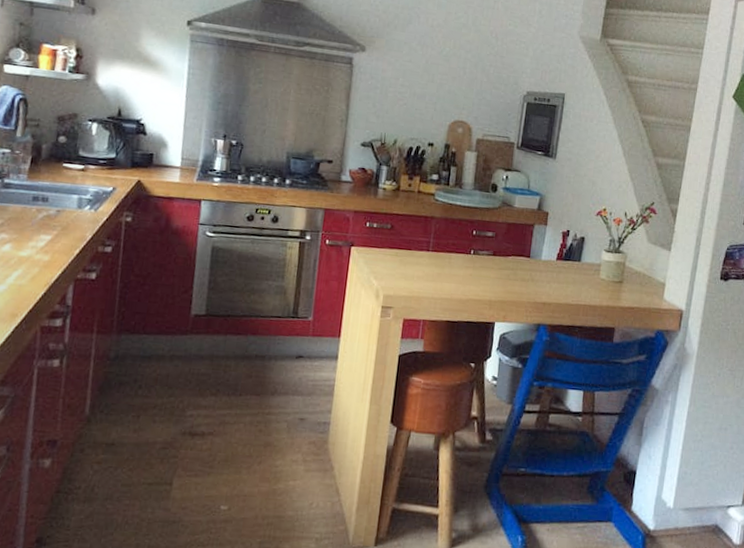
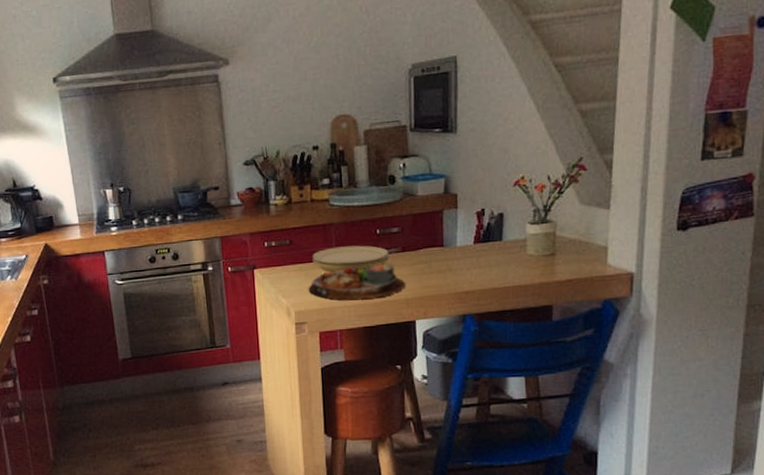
food platter: none [400,261,491,295] -> present [308,262,405,300]
plate: none [409,239,481,266] -> present [312,245,390,272]

